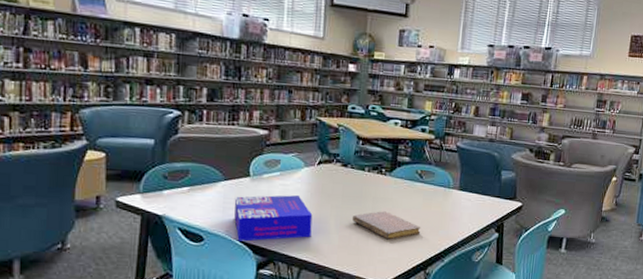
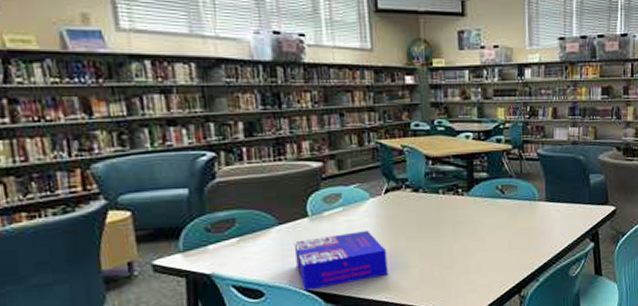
notebook: present [353,211,421,240] -> none [432,235,510,266]

